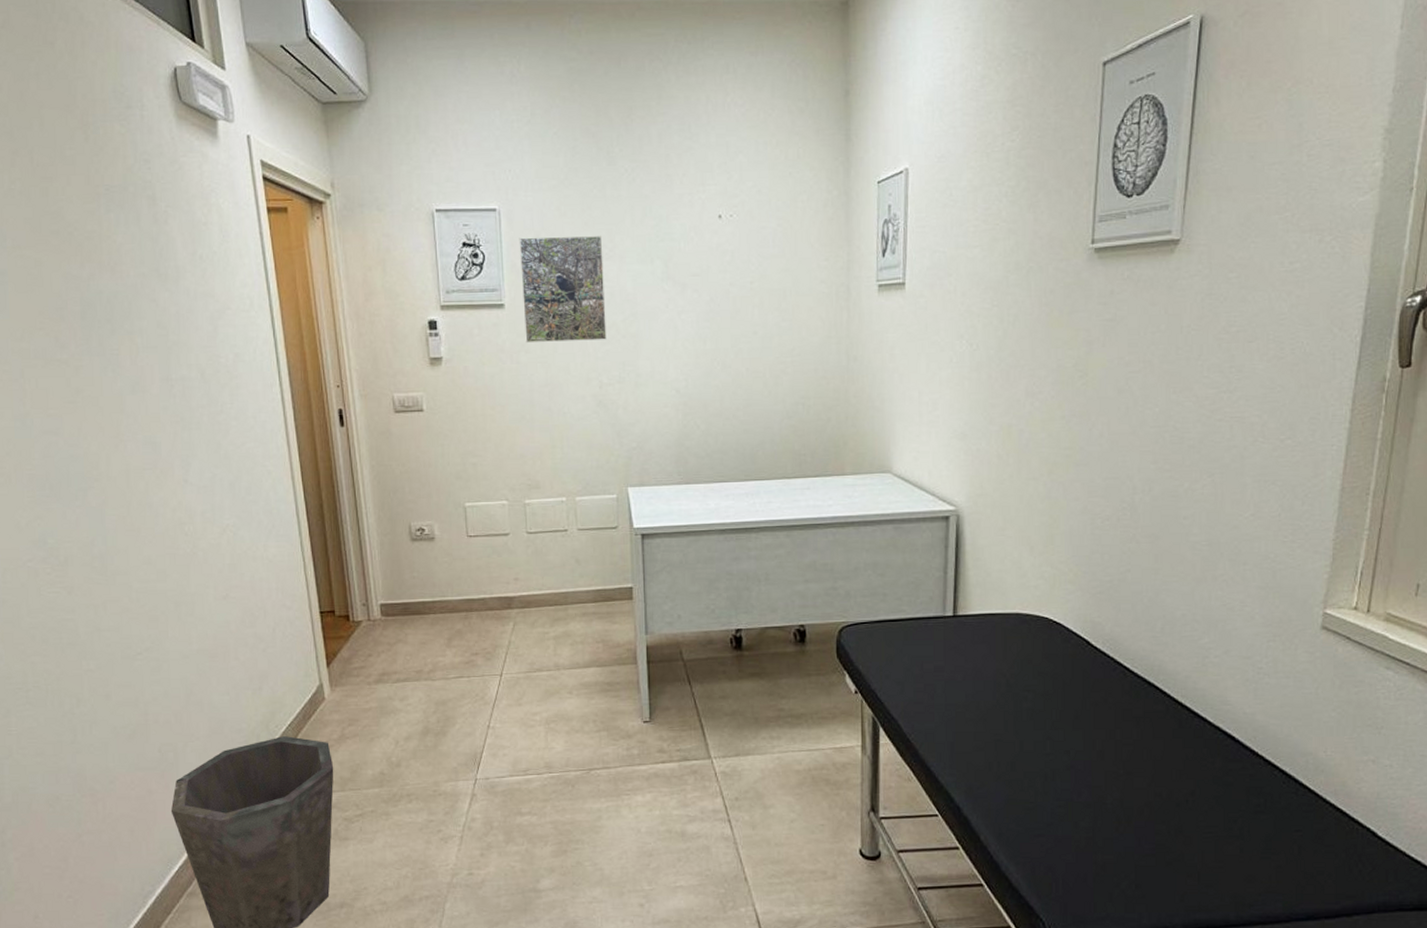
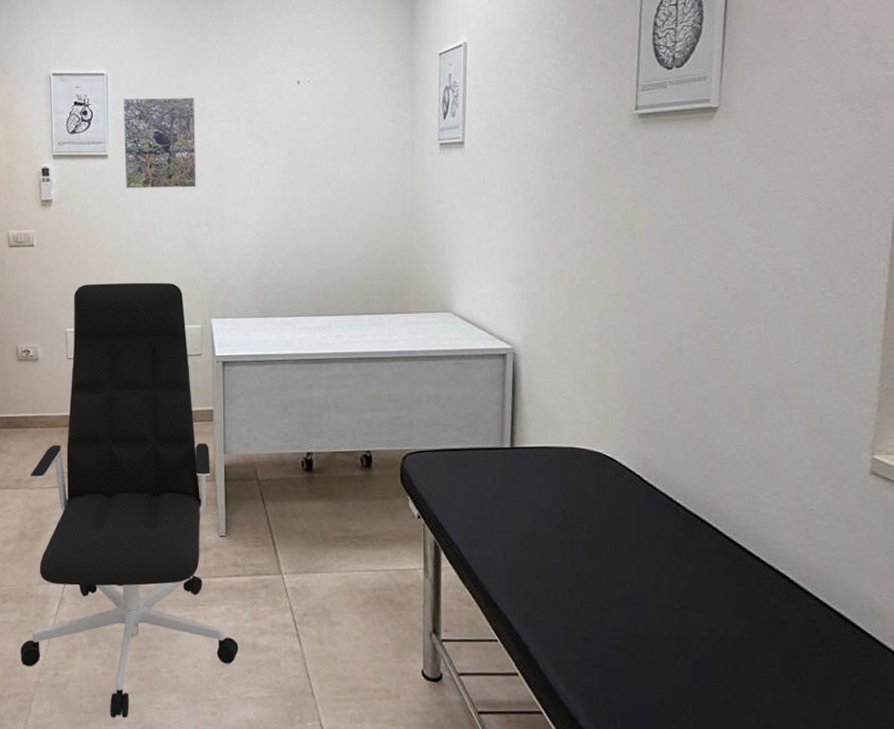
office chair: none [429,448,667,916] -> present [20,282,239,718]

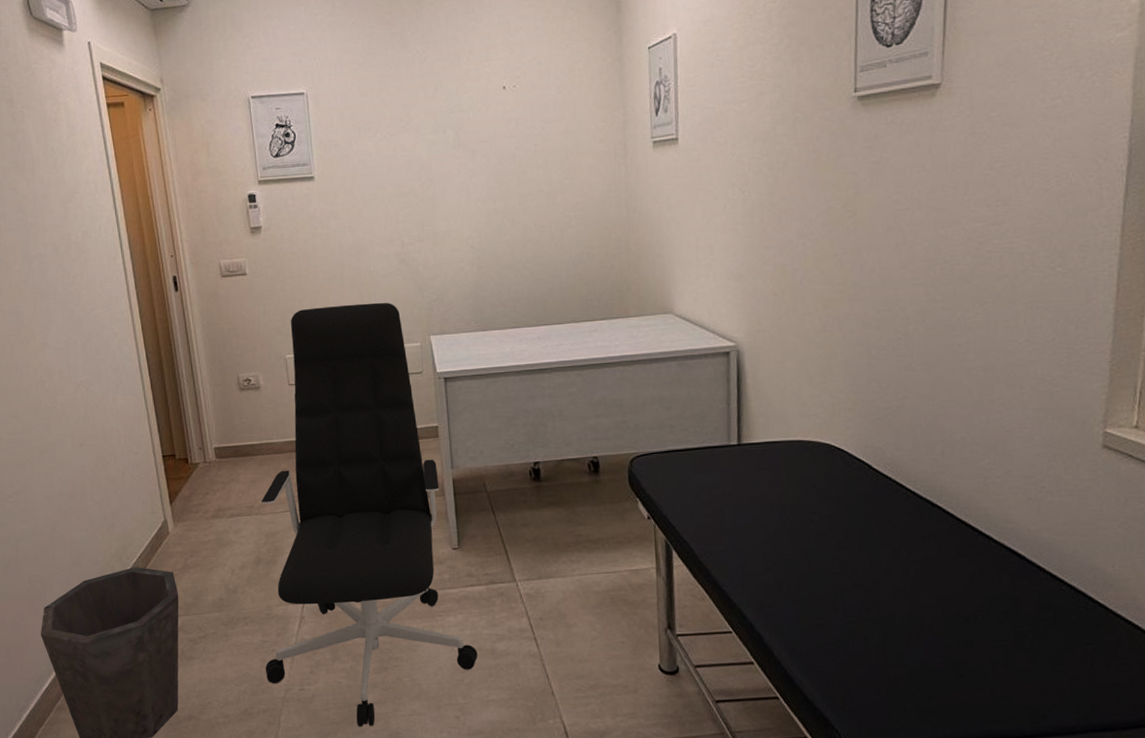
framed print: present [122,97,196,189] -> none [325,110,406,211]

